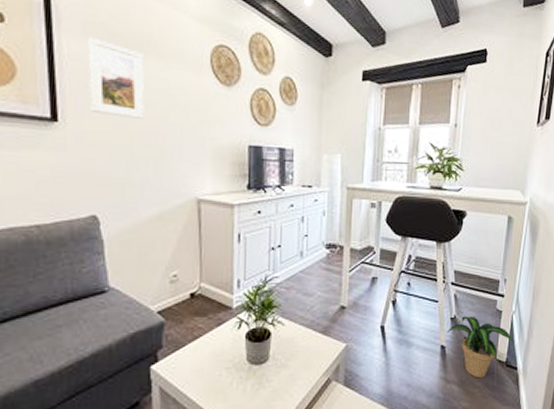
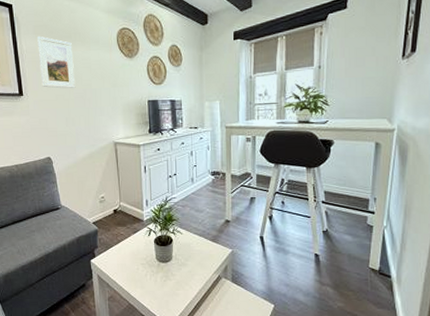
potted plant: present [447,316,515,378] -> none [320,229,387,283]

